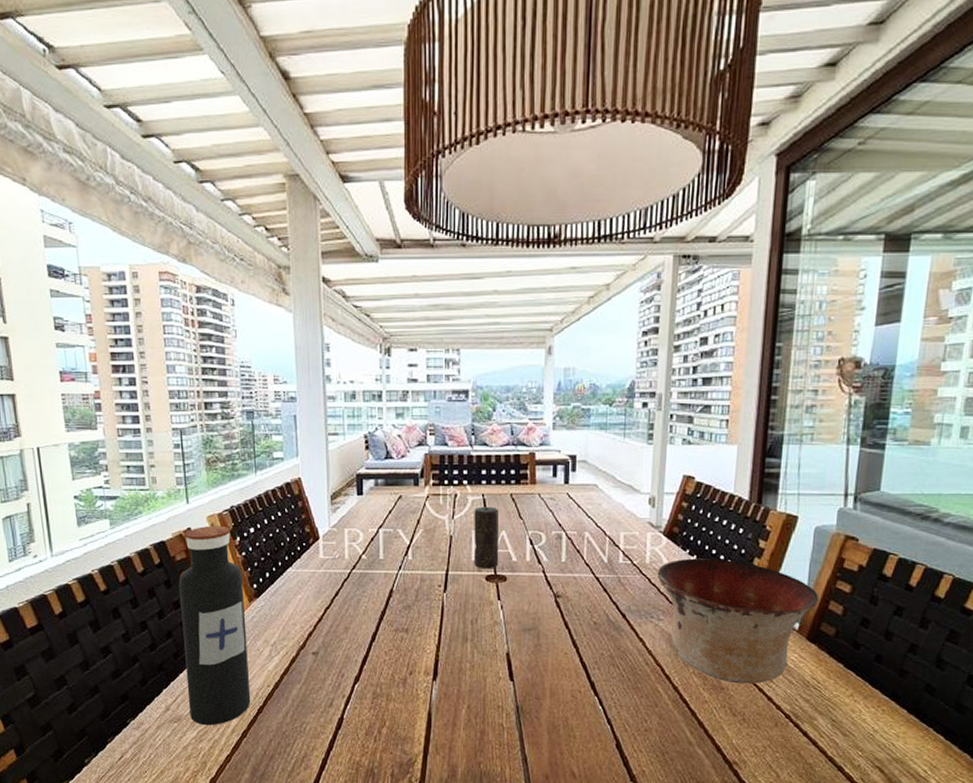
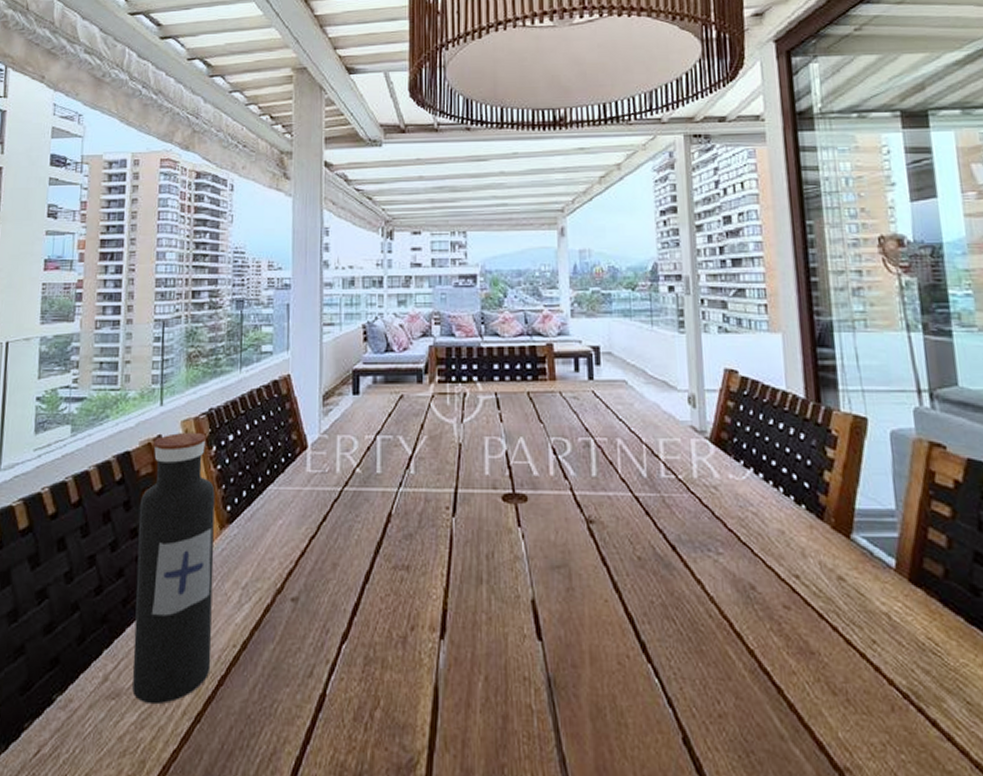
candle: present [474,506,499,569] -> none [486,407,517,486]
bowl: present [657,558,819,684] -> none [708,471,914,647]

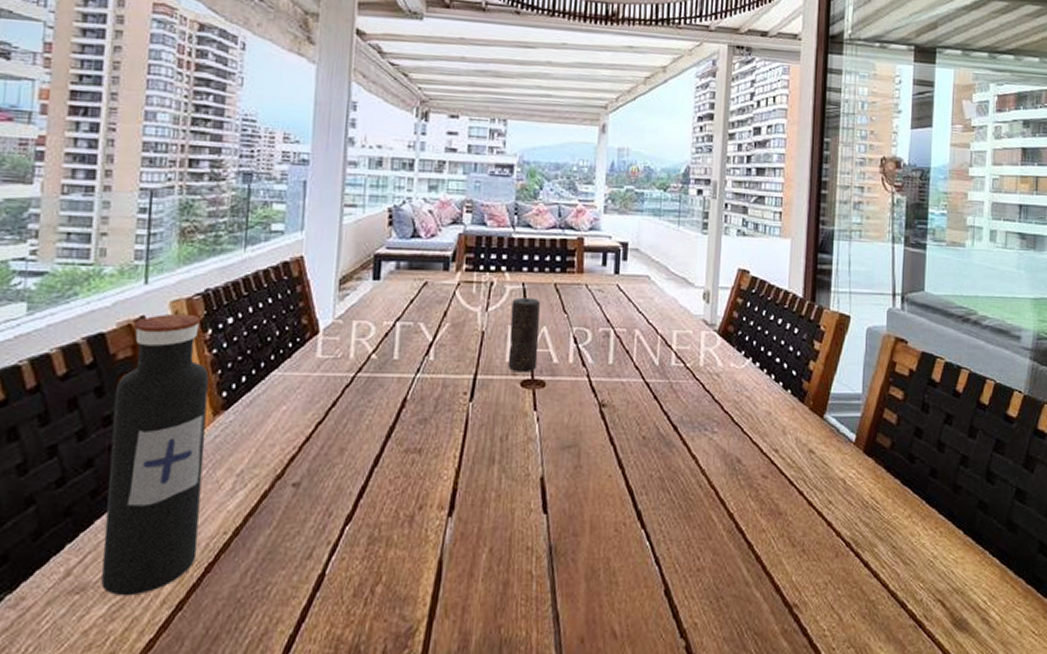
candle: none [486,407,517,486] -> present [508,297,540,373]

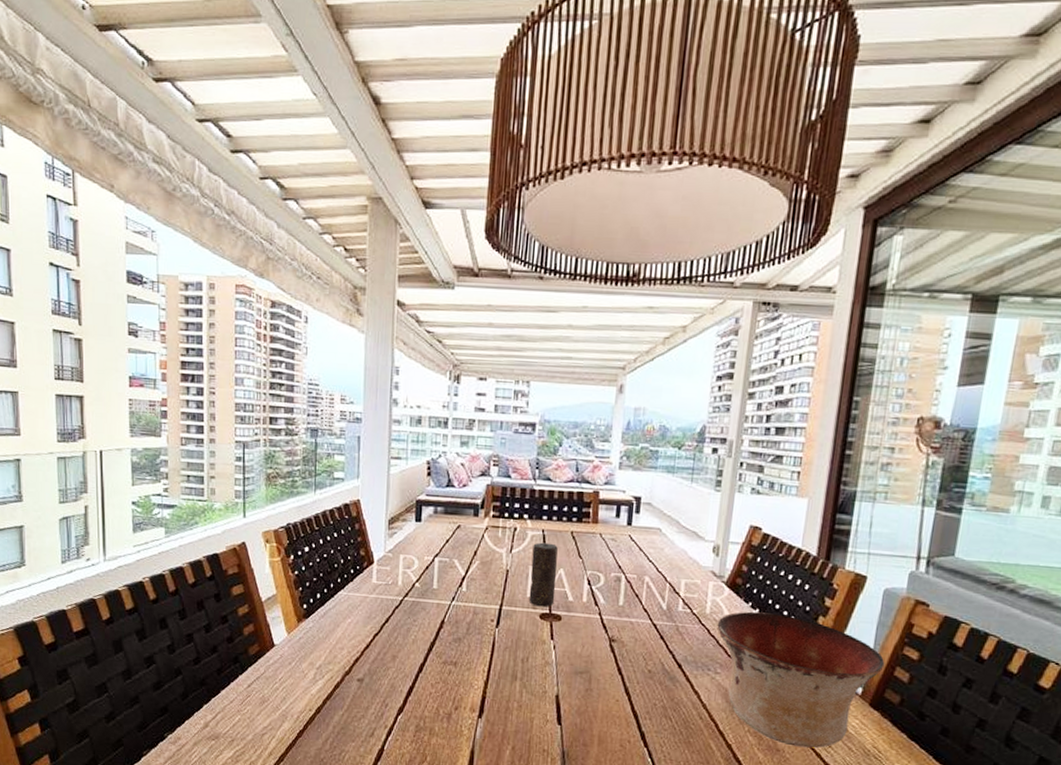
water bottle: present [101,313,209,596] -> none [228,541,293,747]
bowl: none [711,361,874,507] -> present [717,611,885,749]

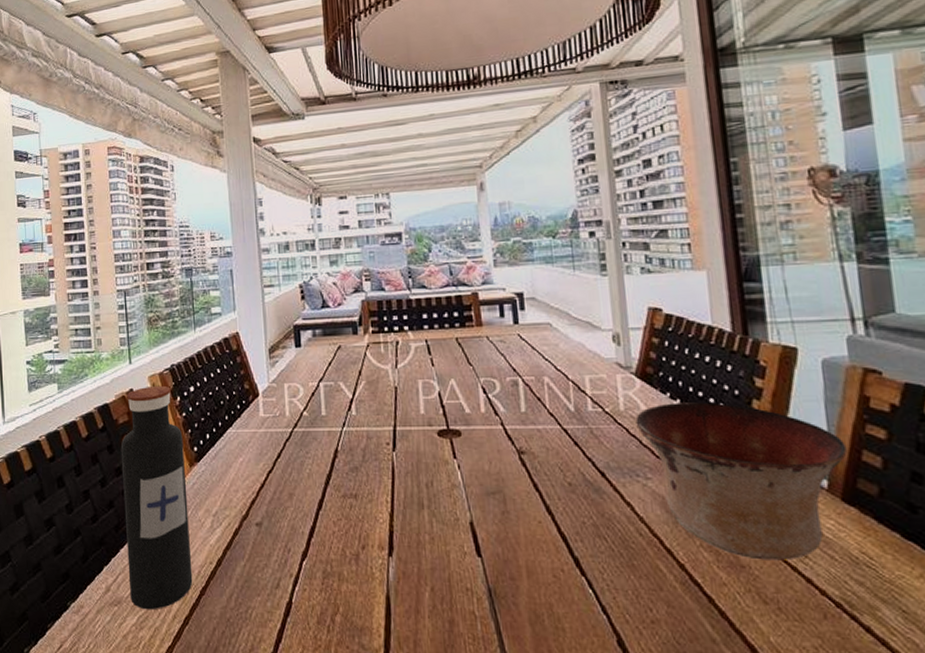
water bottle: none [228,541,293,747] -> present [120,385,193,610]
candle: present [529,542,558,607] -> none [418,353,451,423]

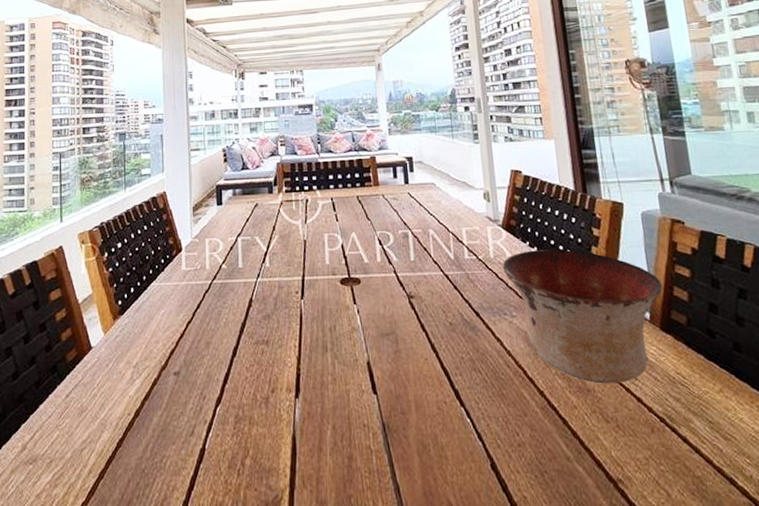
water bottle: present [120,385,193,610] -> none [46,242,110,466]

